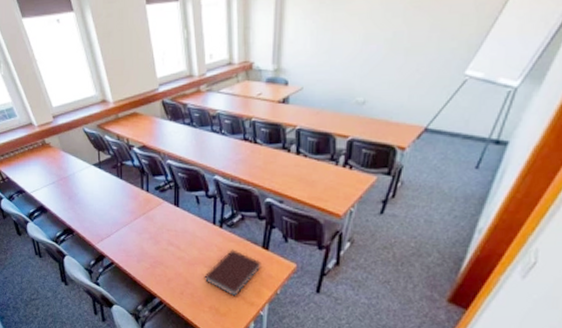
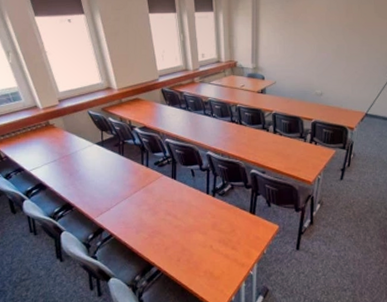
notebook: present [204,249,261,297] -> none [199,216,249,260]

